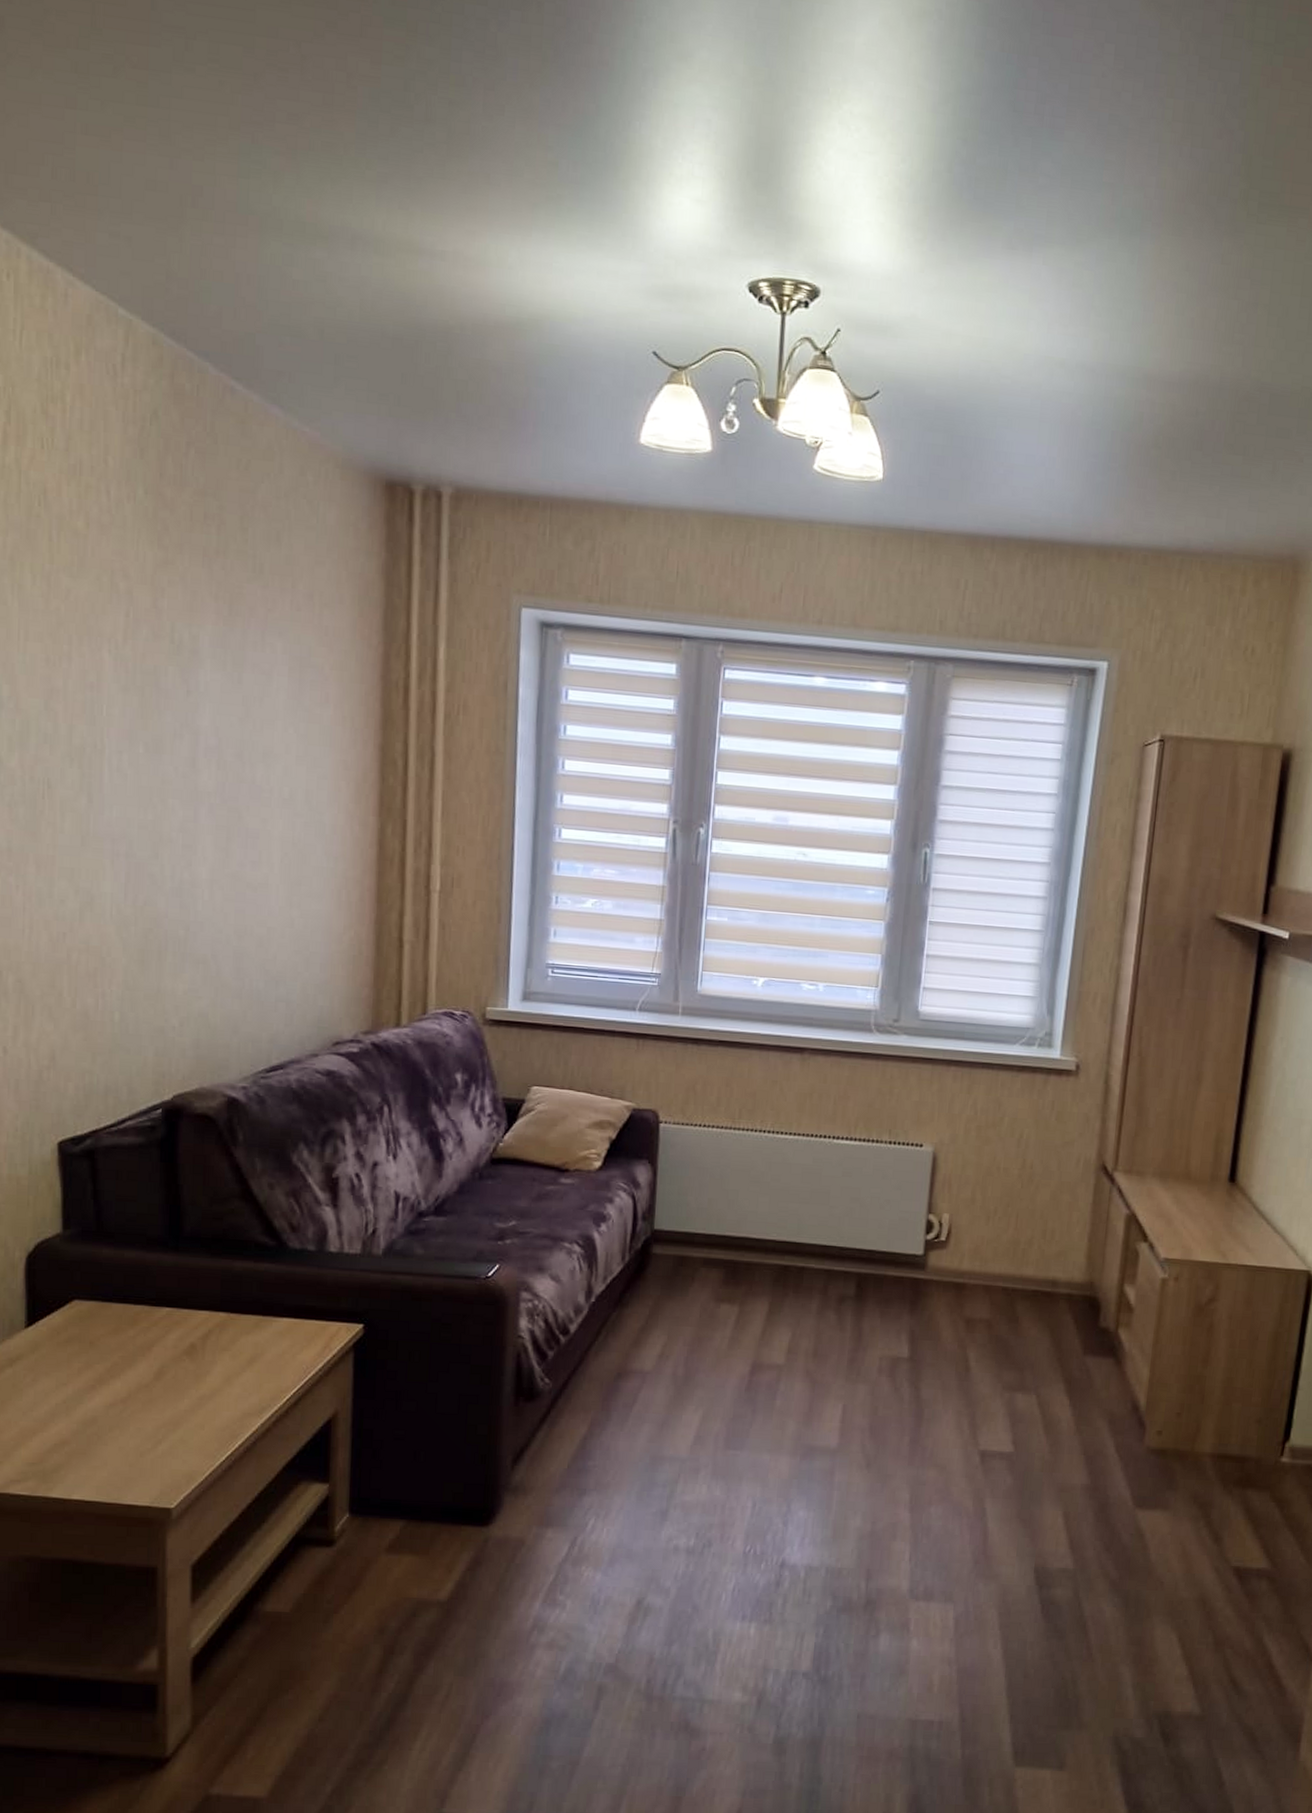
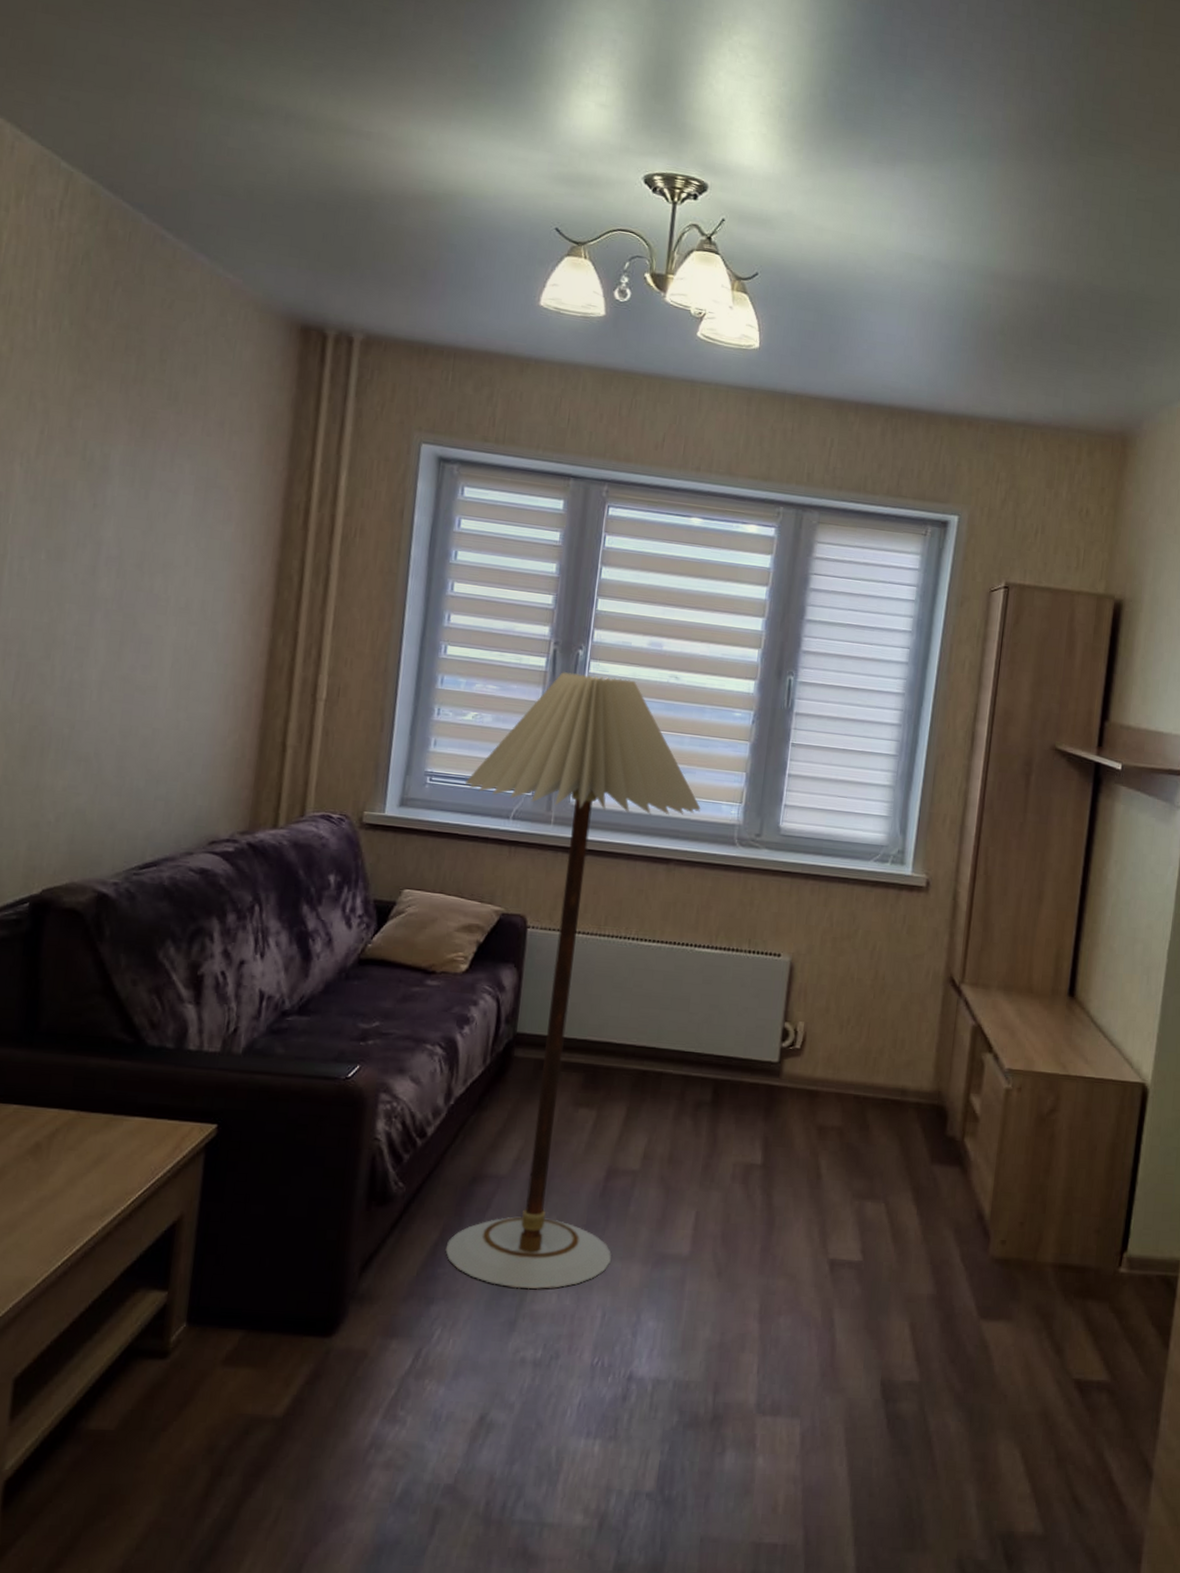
floor lamp: none [587,853,836,1481] -> present [445,672,702,1290]

